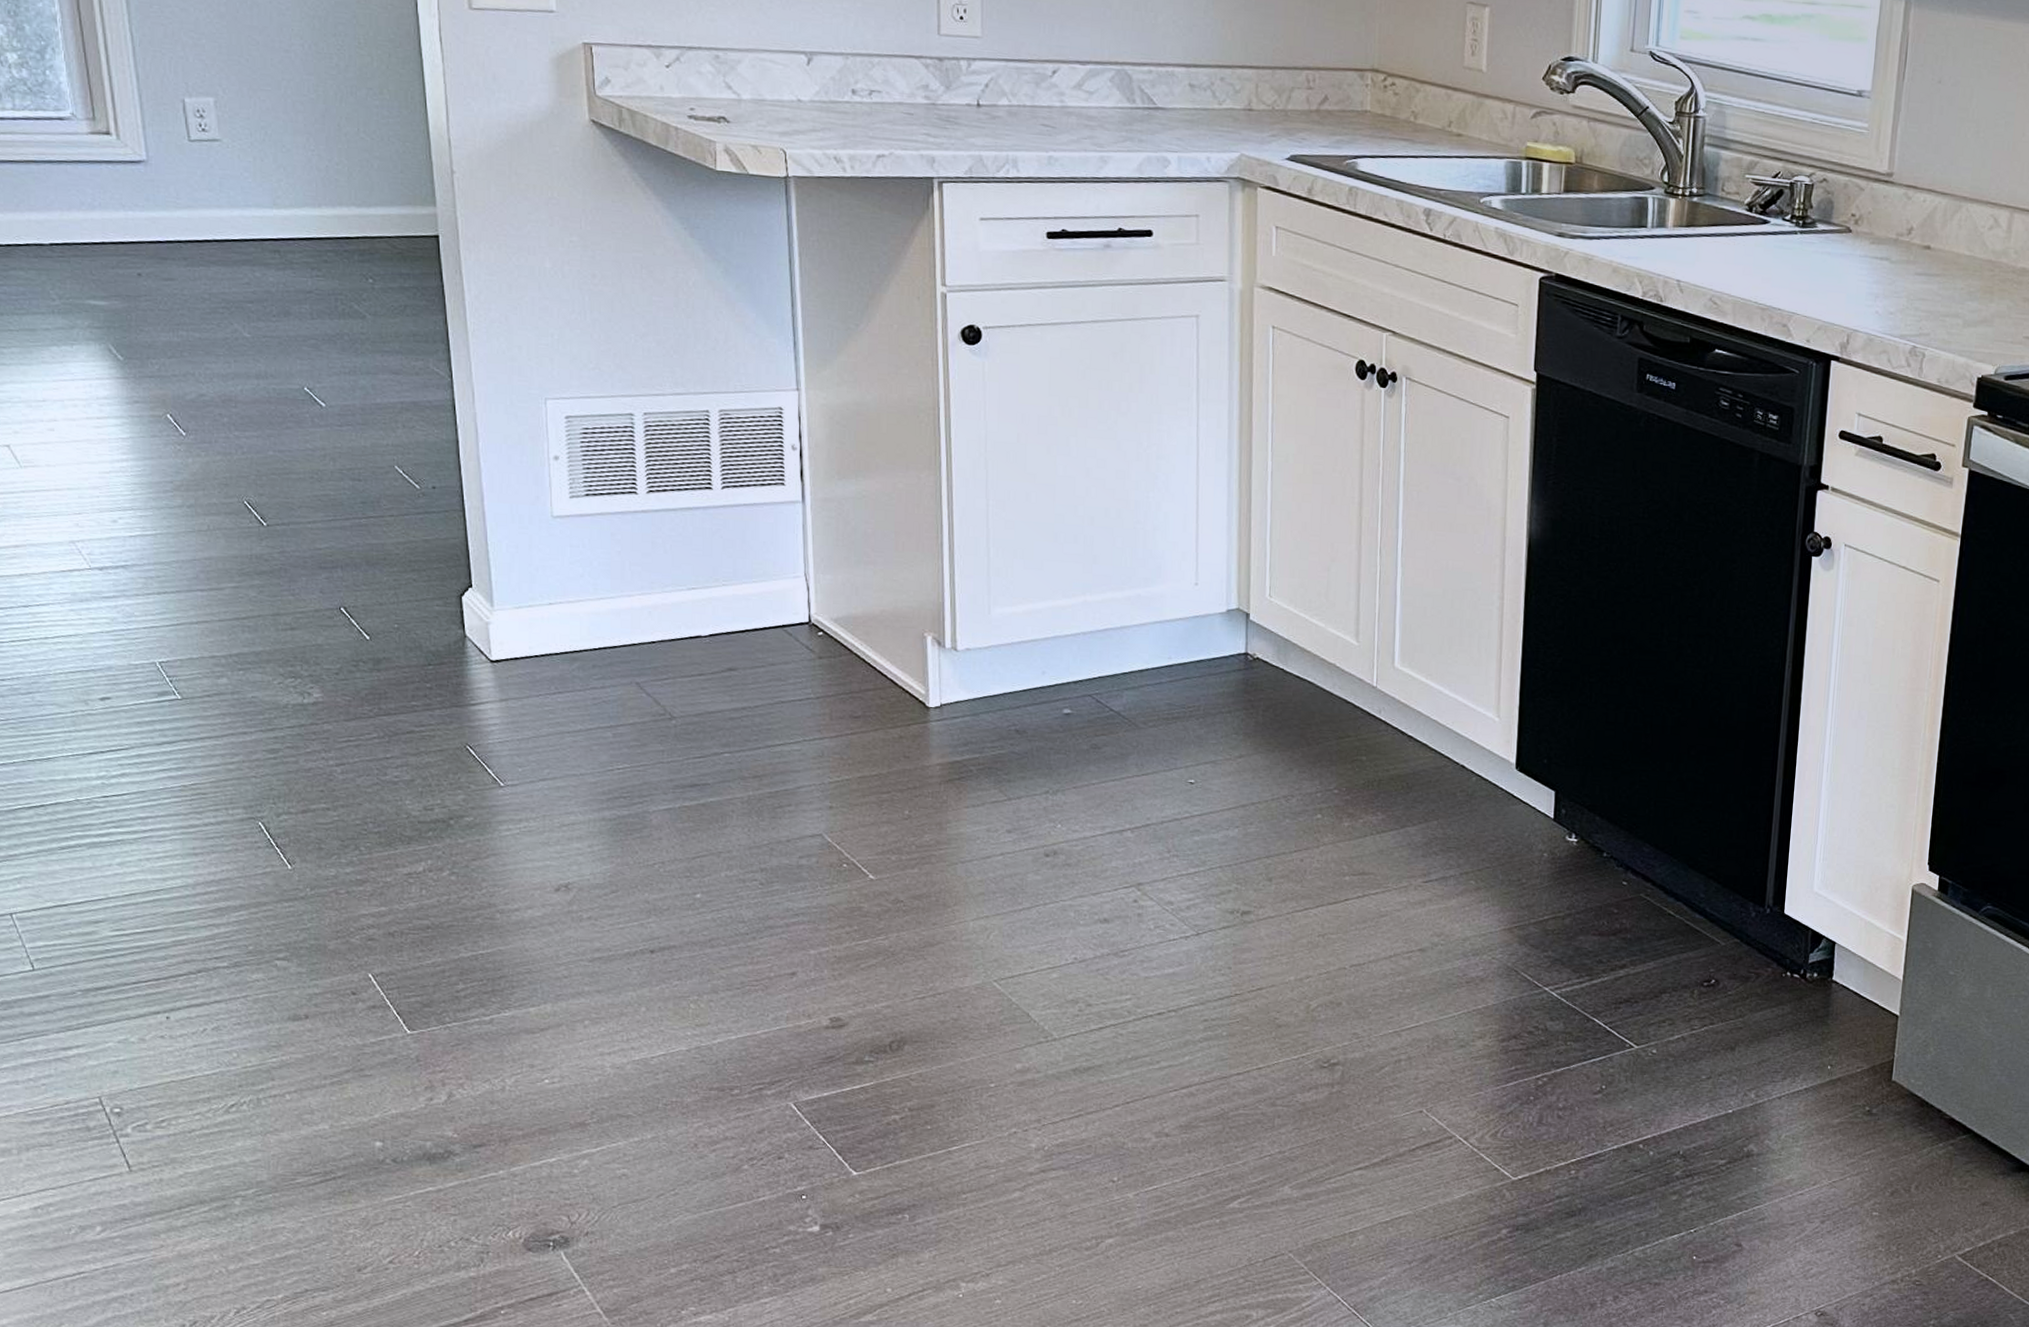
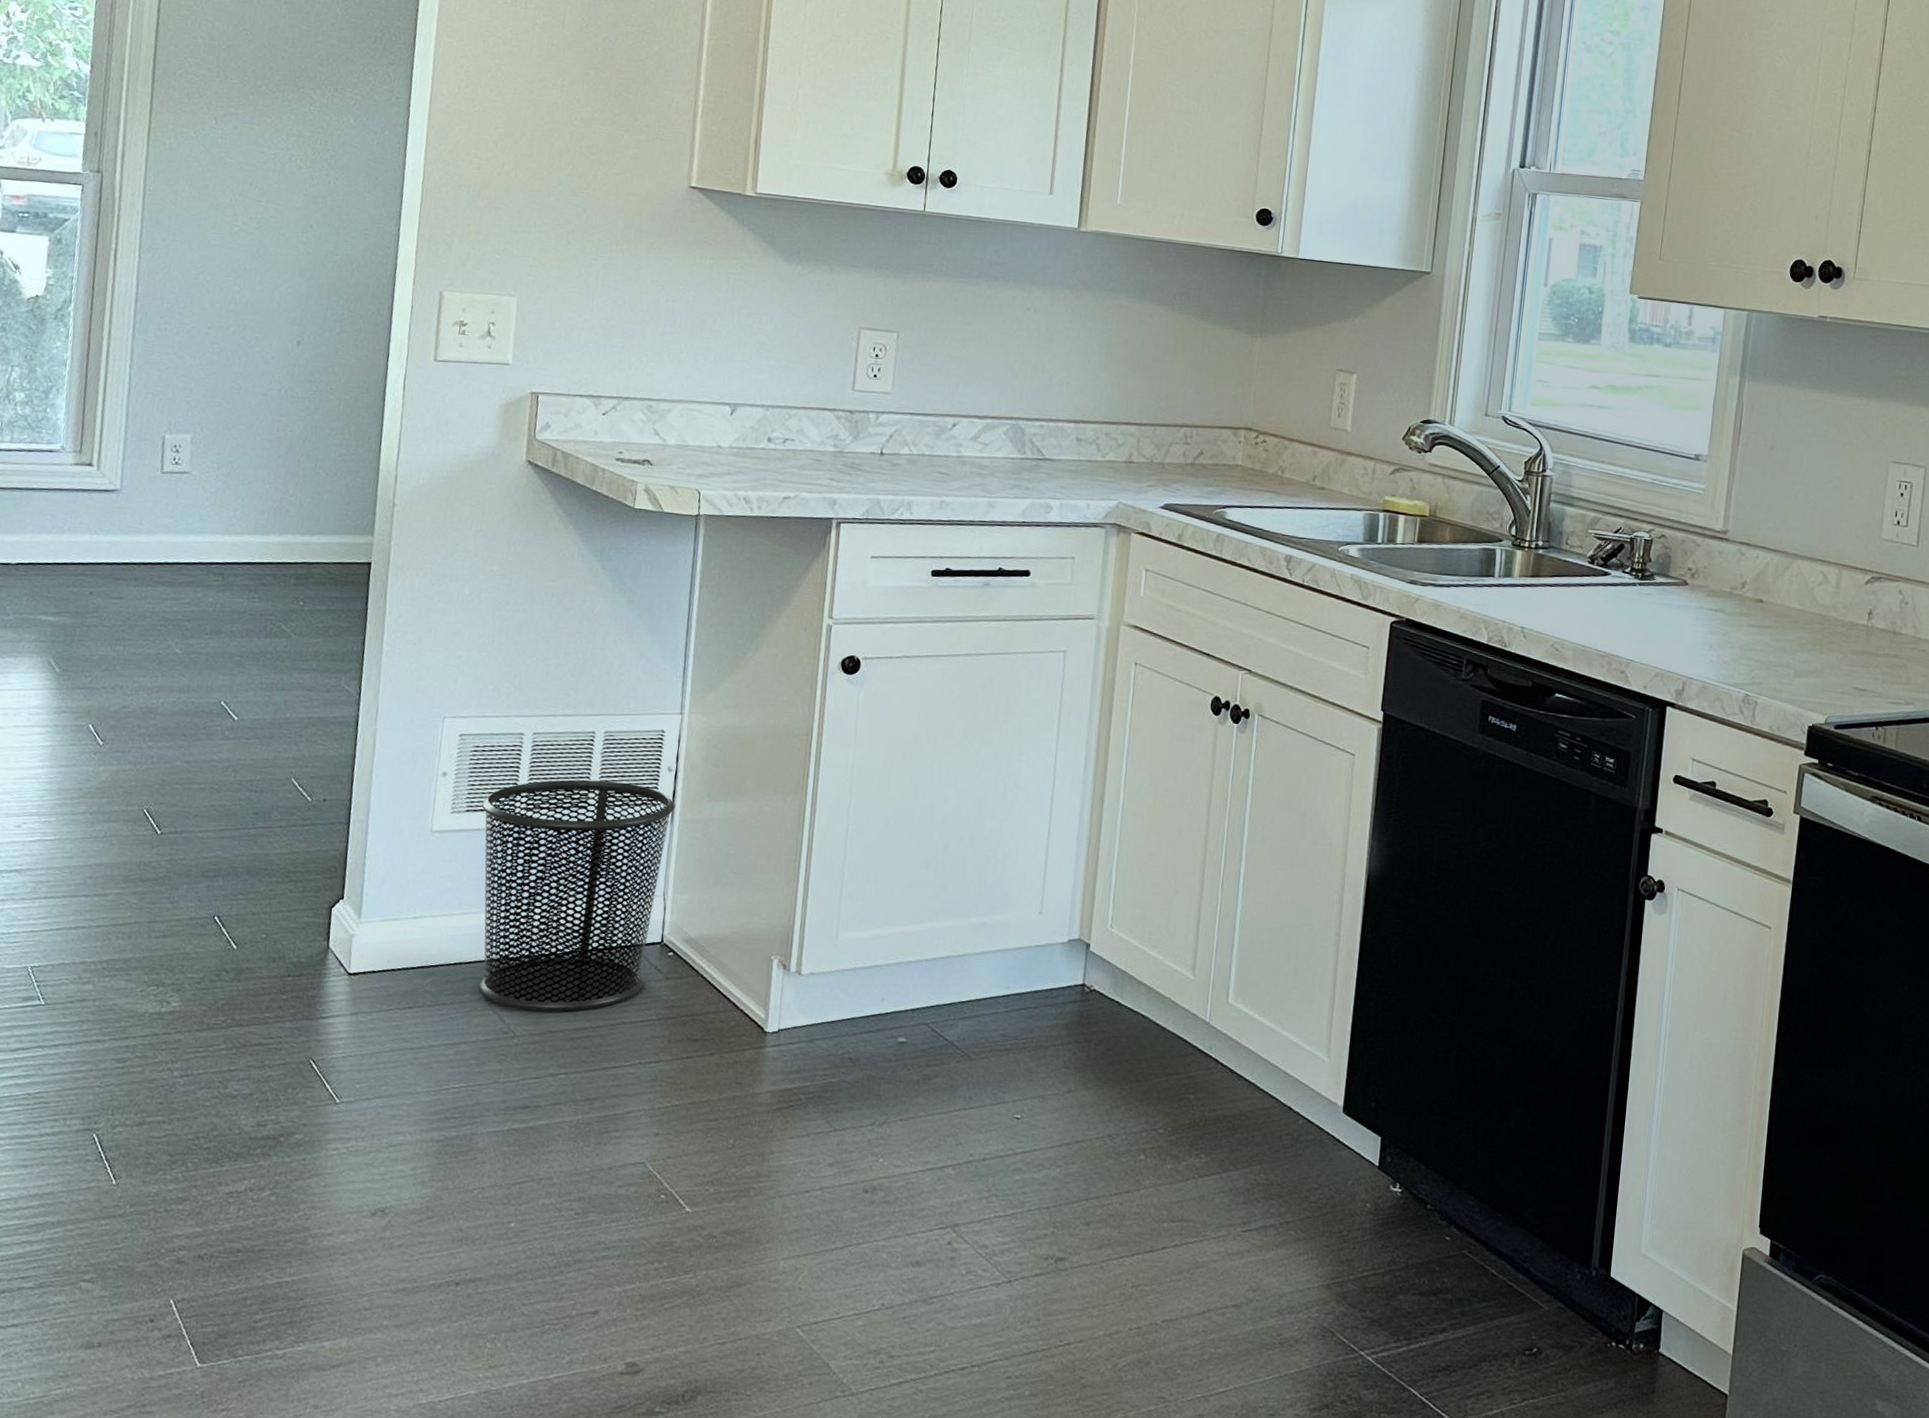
waste bin: none [600,460,805,693] -> present [479,779,675,1012]

